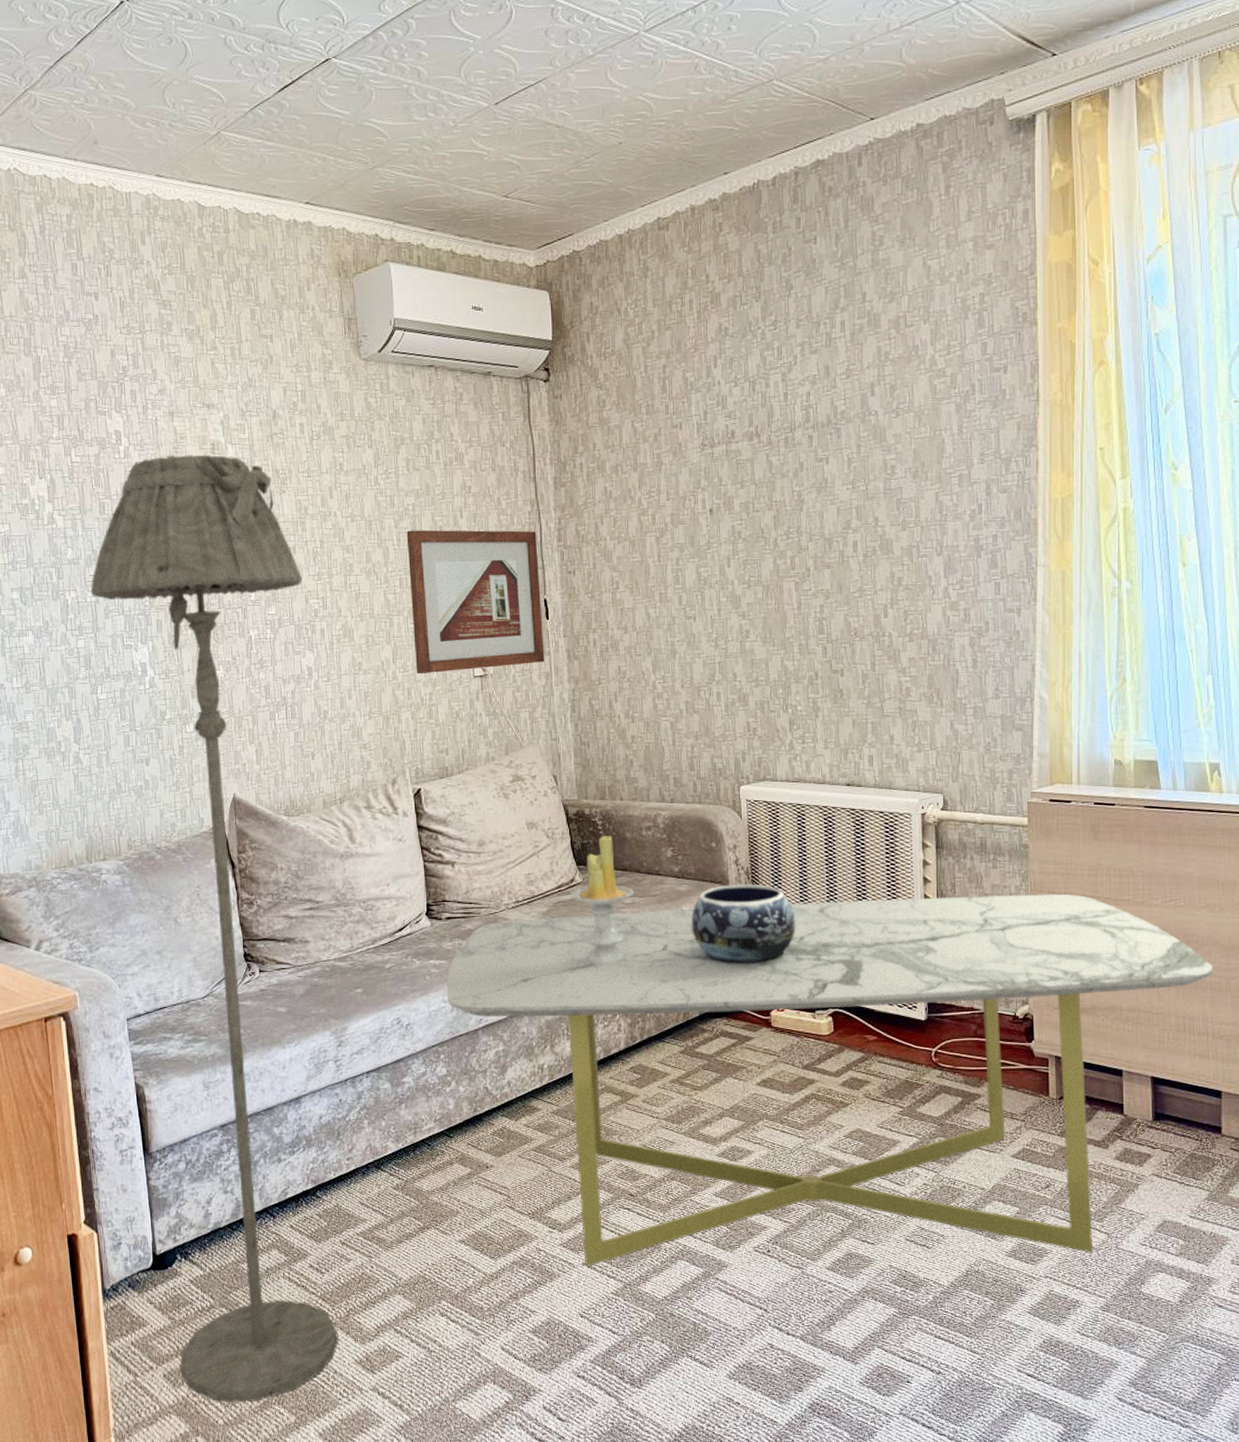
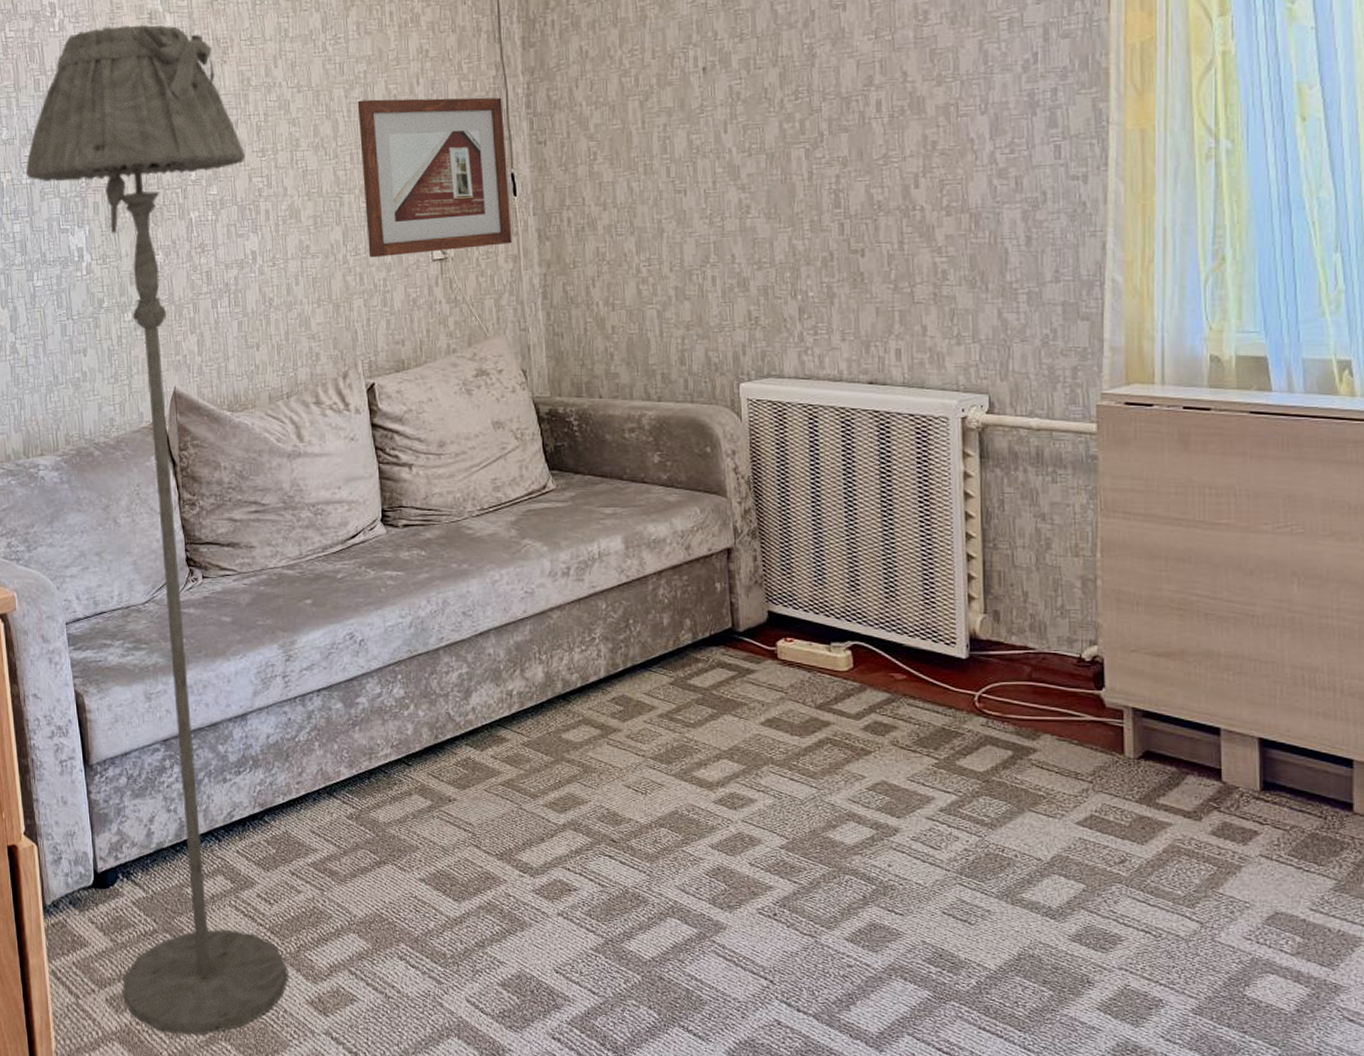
coffee table: present [446,893,1214,1266] -> none [403,514,1343,944]
candle: present [571,836,635,966] -> none [543,438,616,583]
decorative bowl: present [691,884,795,964] -> none [682,496,806,586]

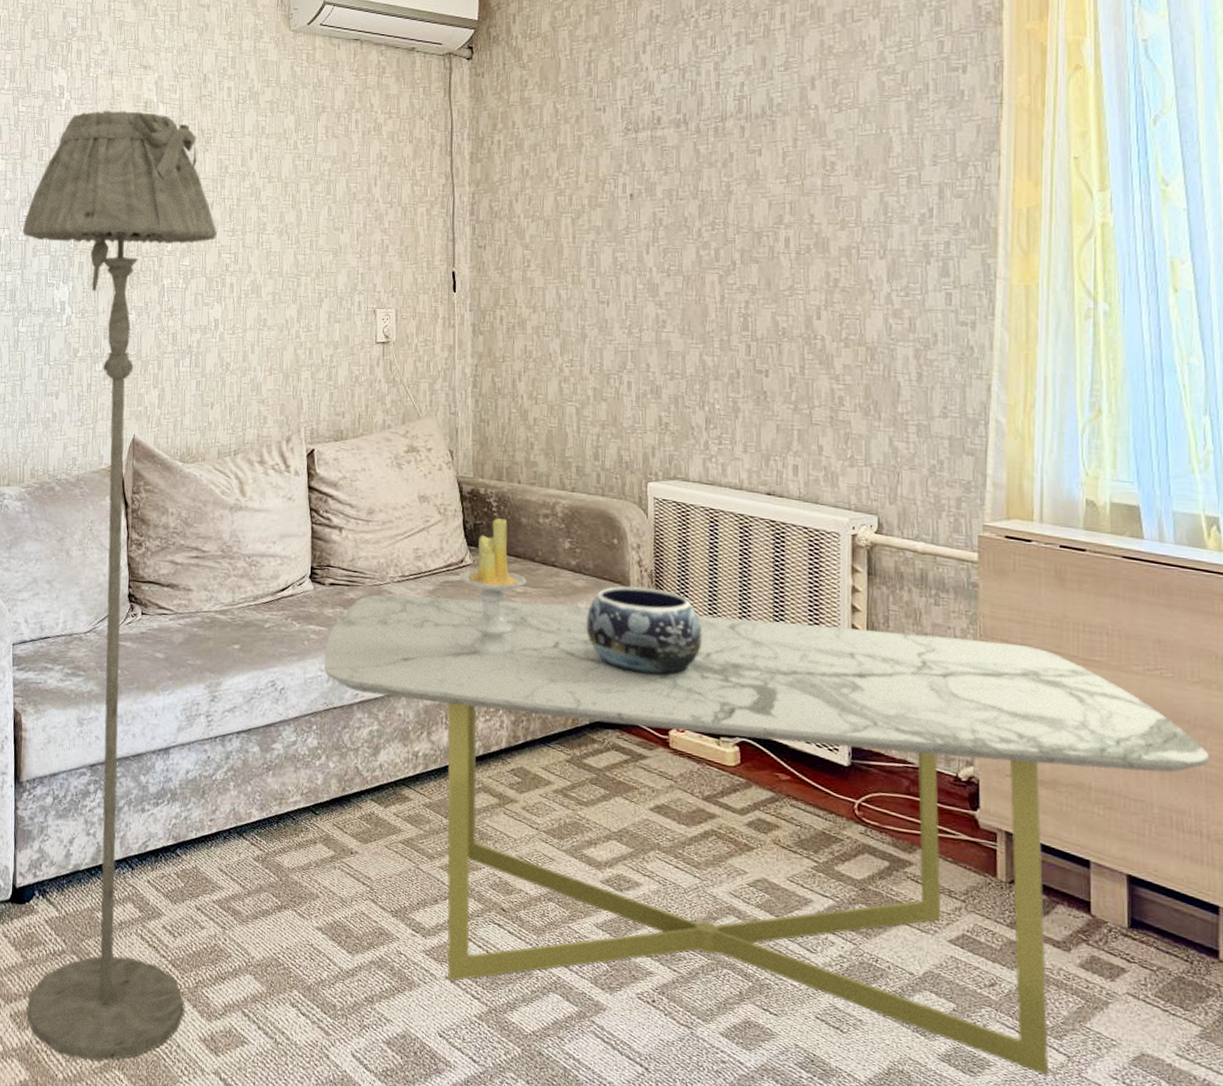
picture frame: present [357,97,512,258] -> none [319,194,449,336]
coffee table: none [403,514,1343,944] -> present [323,594,1210,1076]
candle: none [543,438,616,583] -> present [459,518,527,656]
decorative bowl: none [682,496,806,586] -> present [586,586,702,676]

